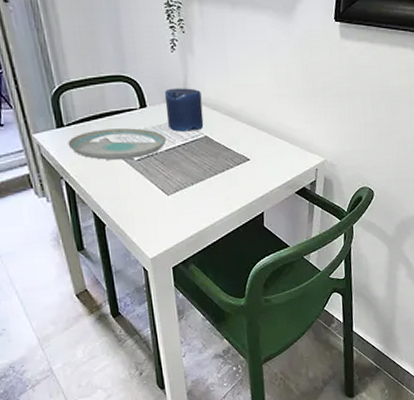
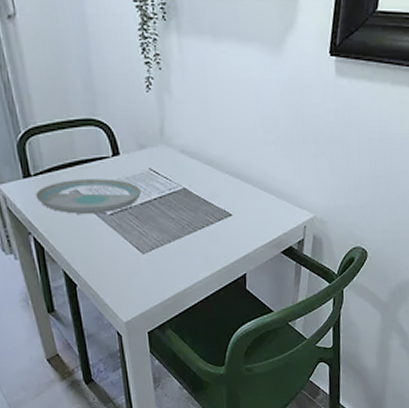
candle: present [164,88,204,132] -> none [139,133,182,183]

